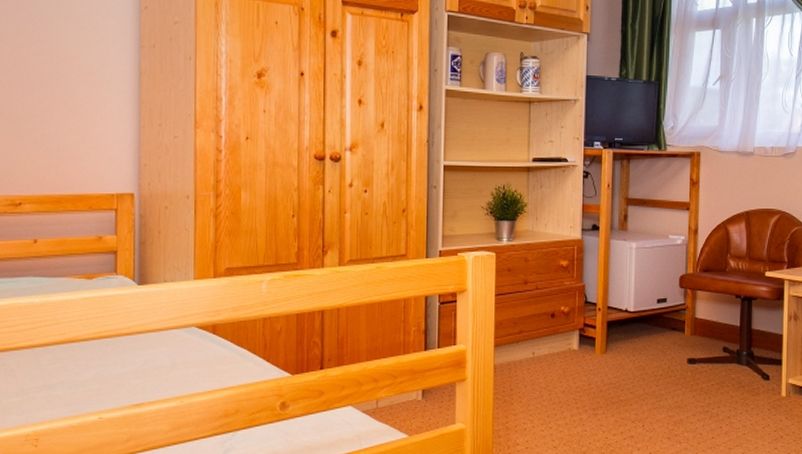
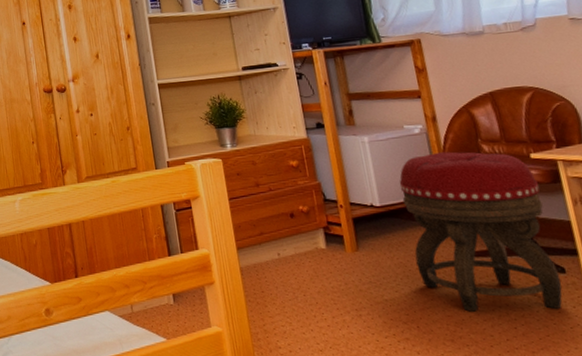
footstool: none [653,264,765,413] -> present [399,151,563,312]

